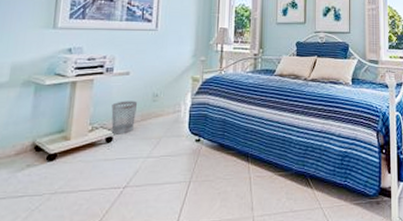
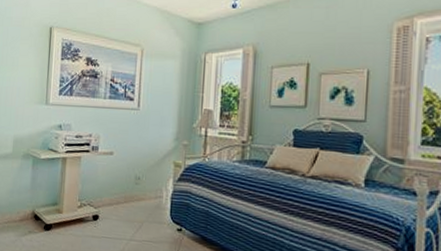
wastebasket: present [111,101,138,135] -> none [97,180,121,214]

